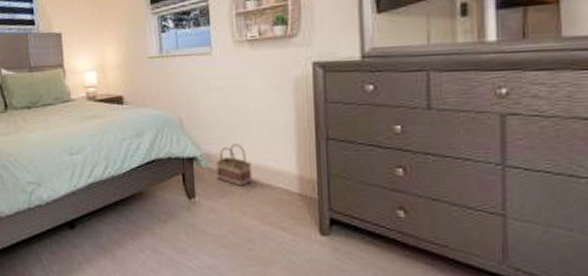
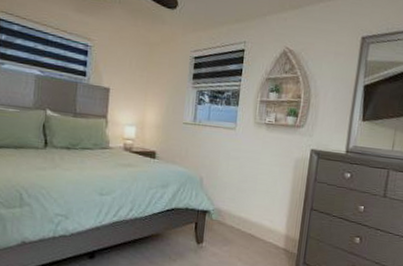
basket: present [216,144,252,187] -> none [223,204,252,239]

